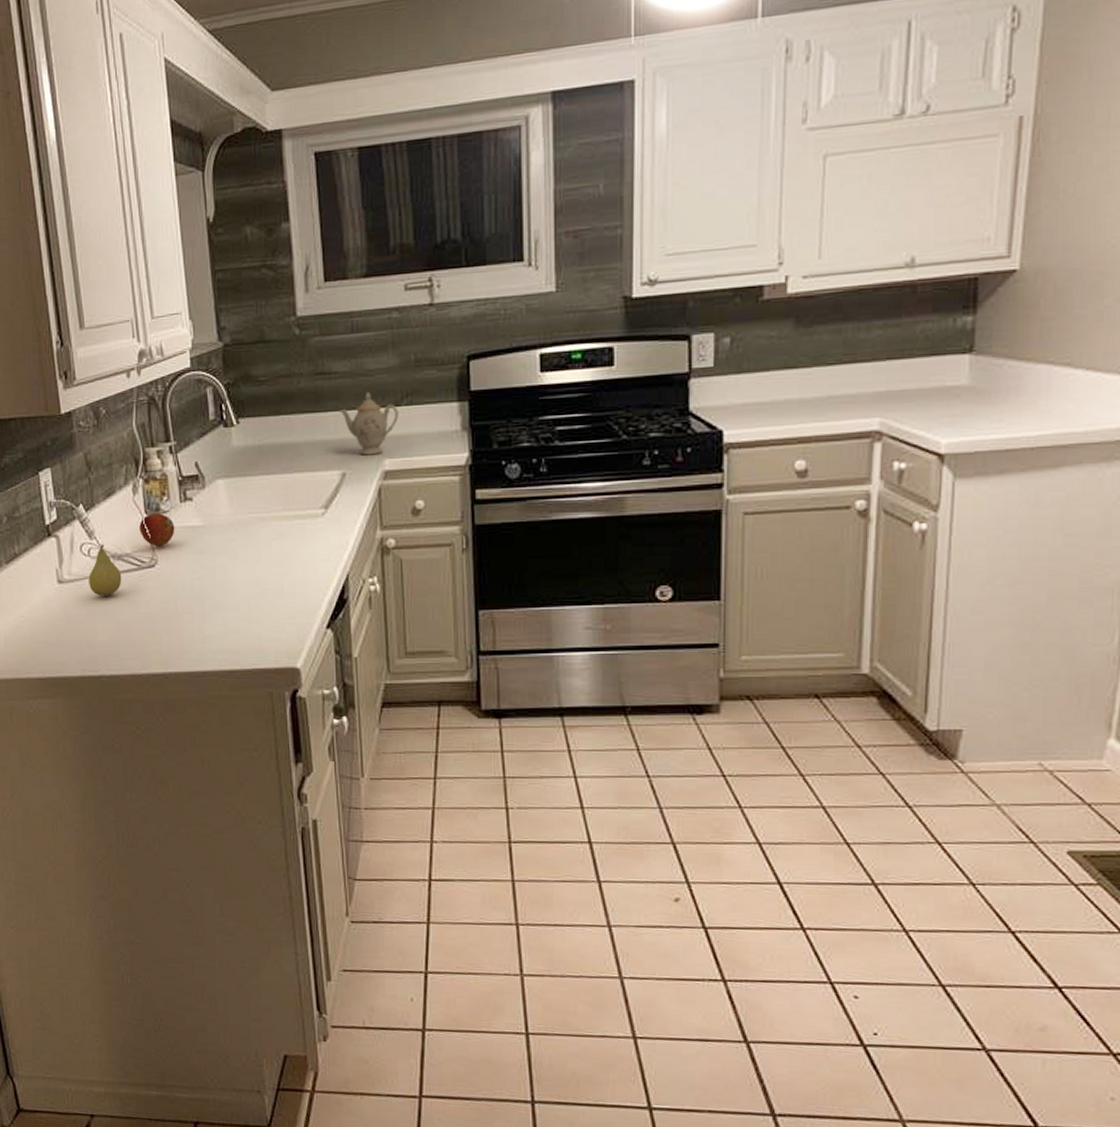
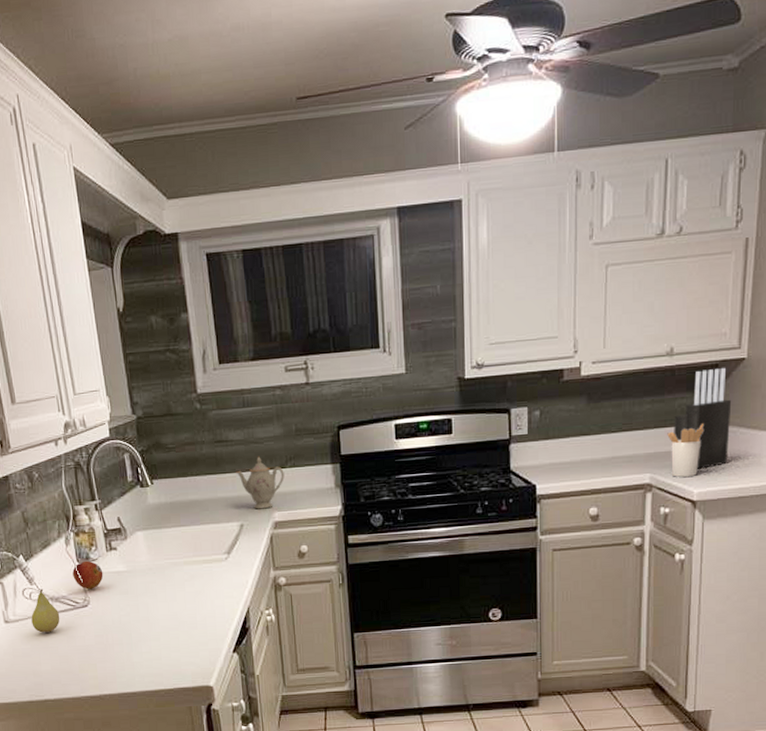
utensil holder: none [905,354,958,423] -> present [667,424,705,477]
knife block: none [914,281,997,413] -> present [674,367,732,469]

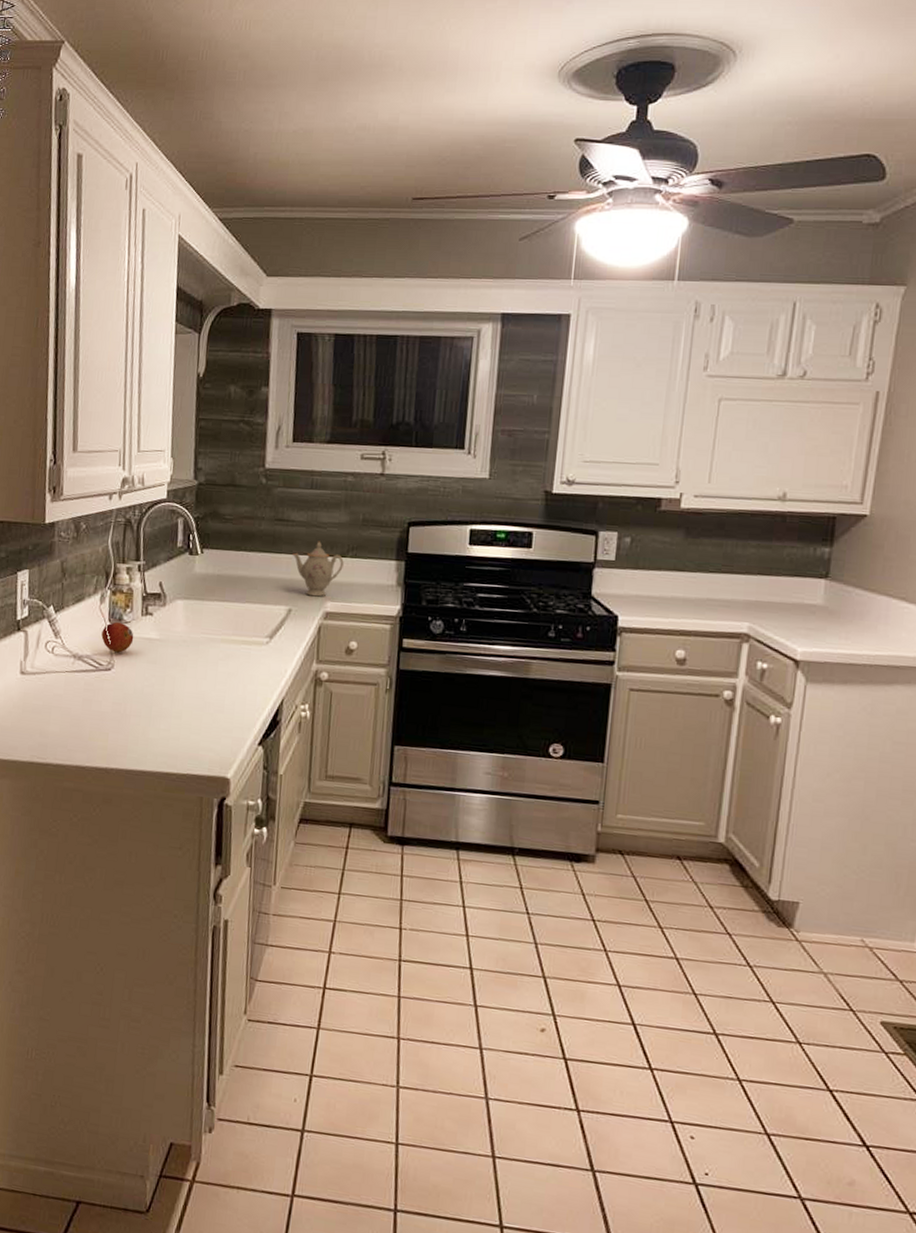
fruit: present [31,588,60,633] -> none [48,644,80,692]
utensil holder: present [667,424,705,477] -> none [772,578,815,633]
knife block: present [674,367,732,469] -> none [779,521,849,627]

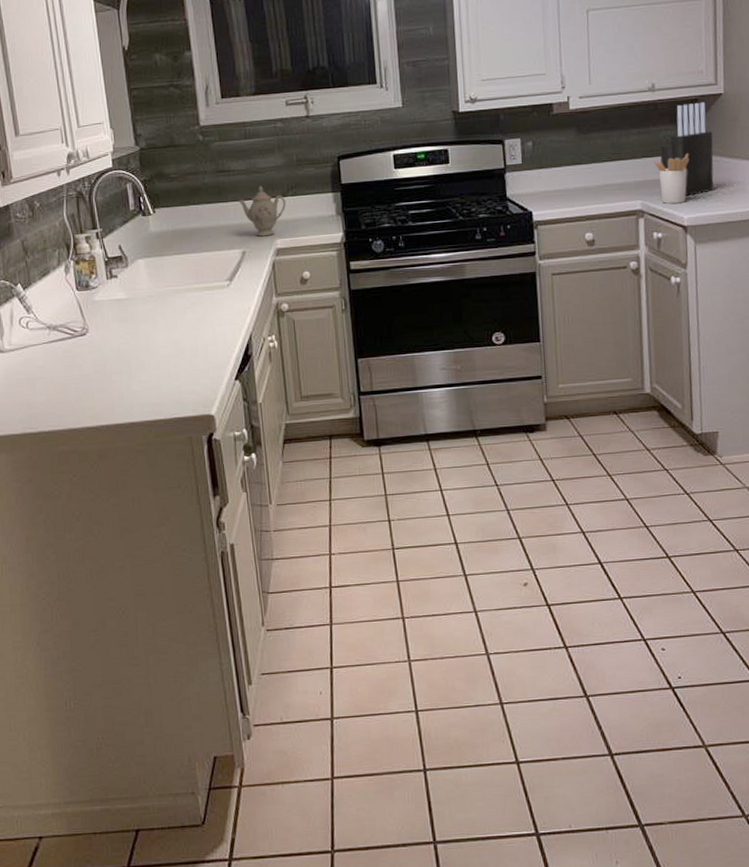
fruit: present [101,621,134,653] -> none [71,288,103,318]
utensil holder: none [772,578,815,633] -> present [655,154,690,204]
knife block: none [779,521,849,627] -> present [660,101,714,196]

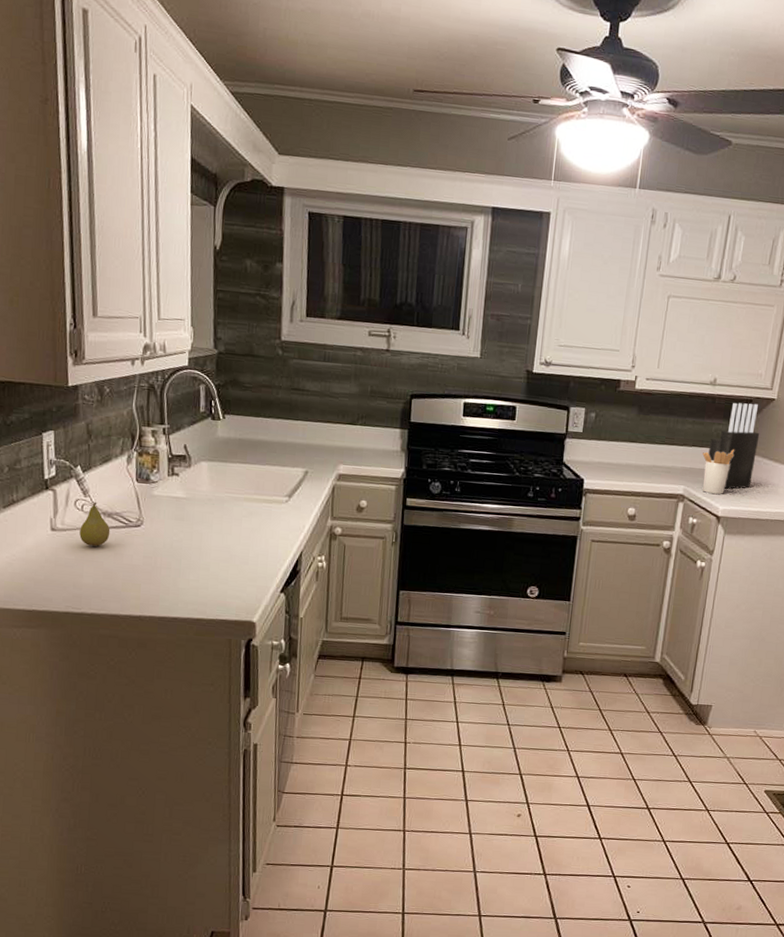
fruit: none [27,317,58,362] -> present [79,502,110,547]
teapot: present [238,185,286,237] -> none [308,409,354,461]

